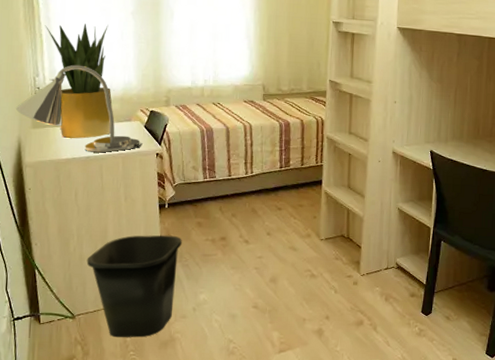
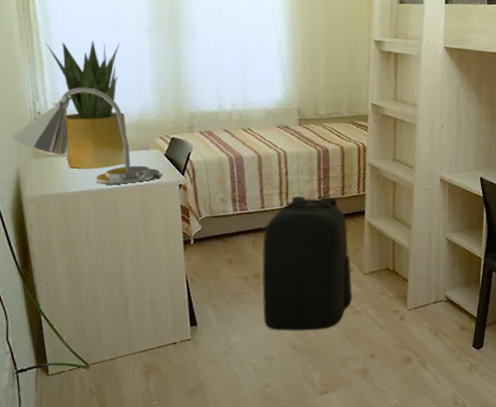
waste bin: present [86,235,182,338] -> none [101,273,211,387]
backpack: none [227,166,310,291] -> present [262,196,352,331]

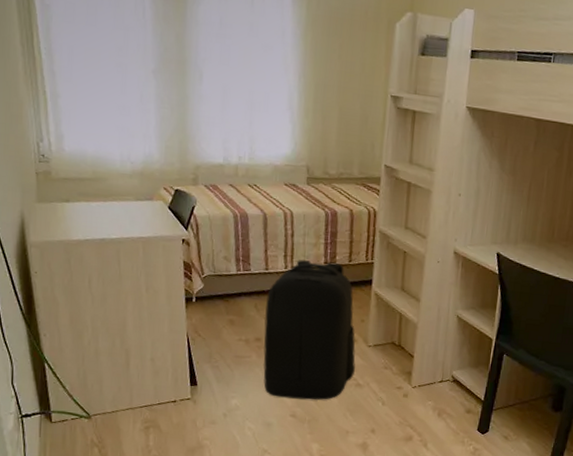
table lamp: present [12,87,163,185] -> none [16,130,166,236]
planter: present [45,41,127,170] -> none [49,80,131,218]

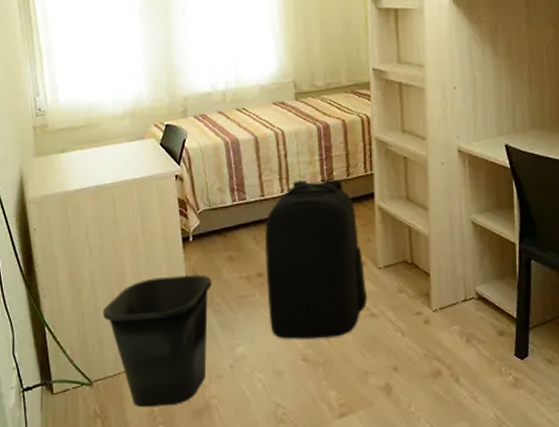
waste bin: none [103,331,212,443] -> present [102,274,212,408]

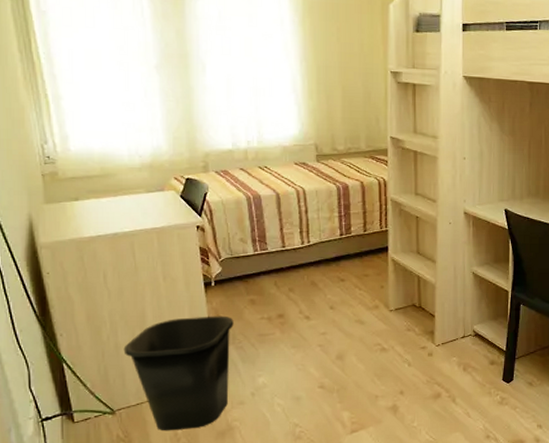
backpack: present [264,179,367,339] -> none [284,233,379,370]

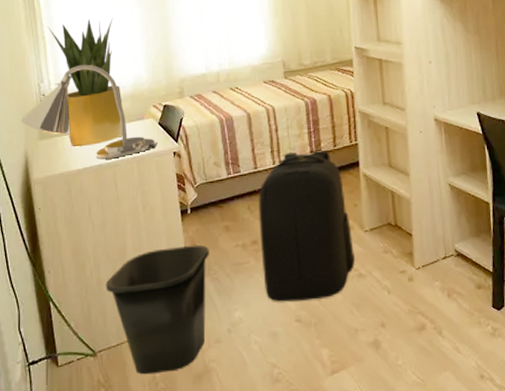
table lamp: none [22,128,180,228] -> present [20,64,158,160]
planter: none [50,80,141,214] -> present [47,18,123,147]
backpack: none [284,233,379,370] -> present [258,149,355,302]

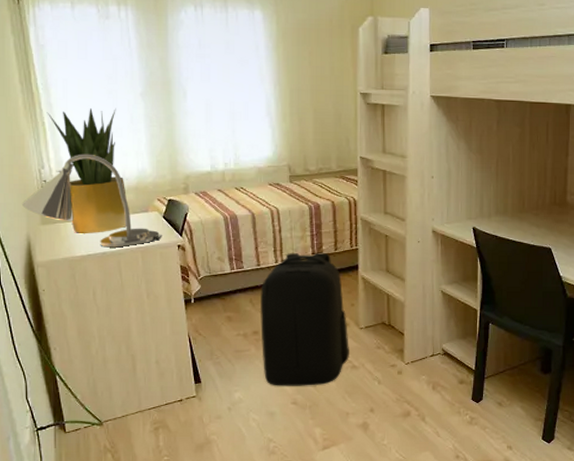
waste bin: present [105,244,209,375] -> none [110,332,212,443]

